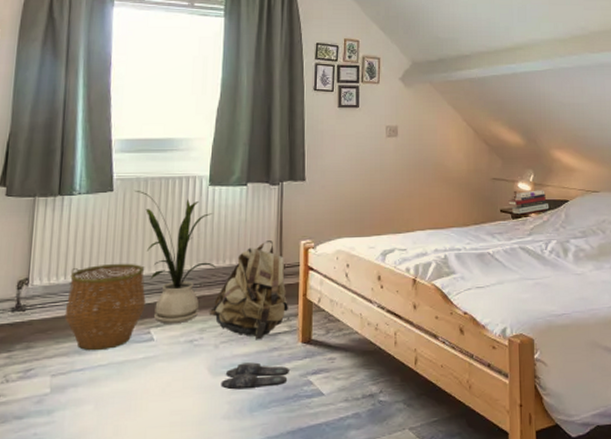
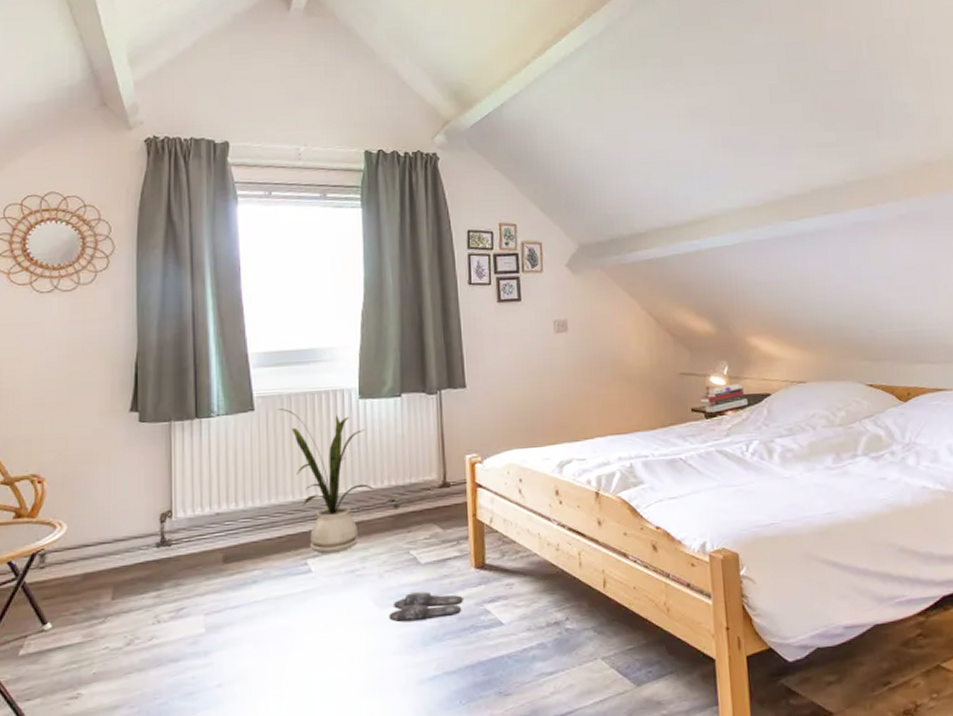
basket: present [64,263,146,350] -> none [213,489,300,586]
backpack: present [209,241,288,340] -> none [369,456,457,567]

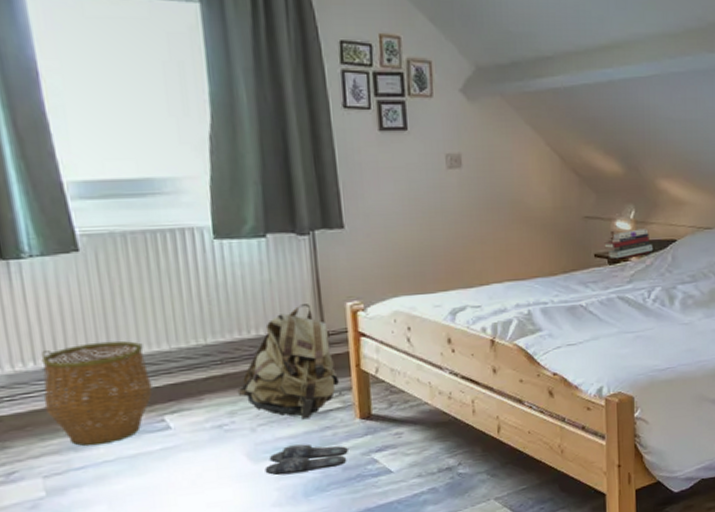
basket: none [213,489,300,586] -> present [40,340,153,446]
house plant: present [278,407,374,554] -> none [110,248,239,409]
backpack: none [369,456,457,567] -> present [237,304,339,420]

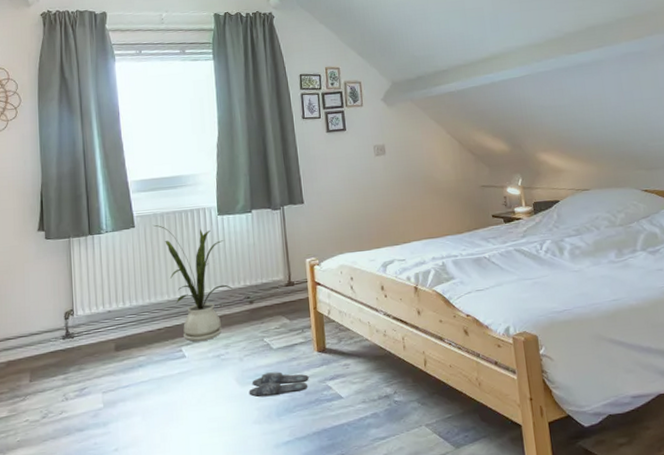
basket: present [40,340,153,446] -> none [107,290,175,369]
house plant: none [110,248,239,409] -> present [153,224,232,342]
backpack: present [237,304,339,420] -> none [231,261,302,352]
books: present [604,228,654,259] -> none [499,192,541,219]

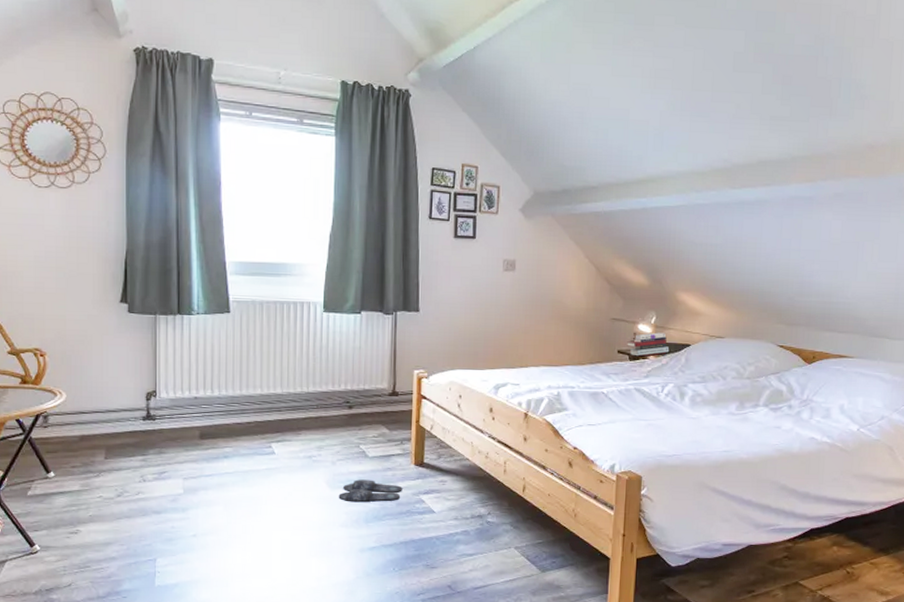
house plant: present [153,224,232,342] -> none [251,312,332,441]
books: none [499,192,541,219] -> present [627,332,670,357]

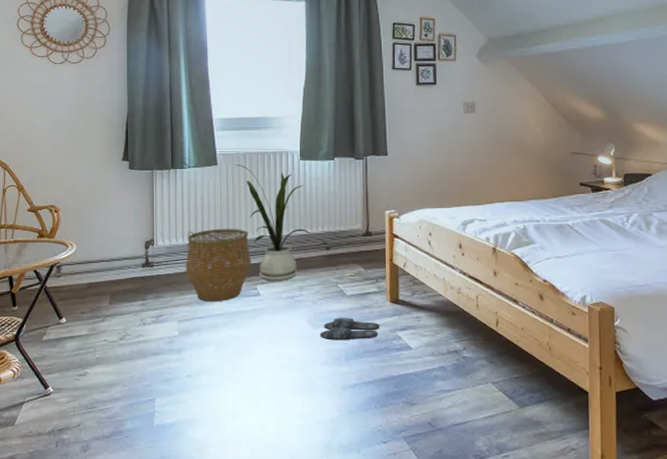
basket: none [191,381,266,459] -> present [185,228,251,301]
house plant: none [251,312,332,441] -> present [235,164,310,282]
books: present [627,332,670,357] -> none [588,164,631,188]

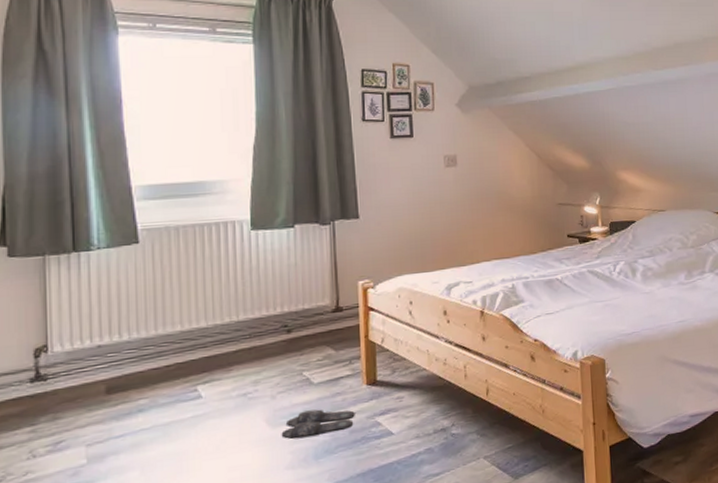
basket: present [185,228,251,301] -> none [95,319,189,415]
house plant: present [235,164,310,282] -> none [164,240,266,379]

